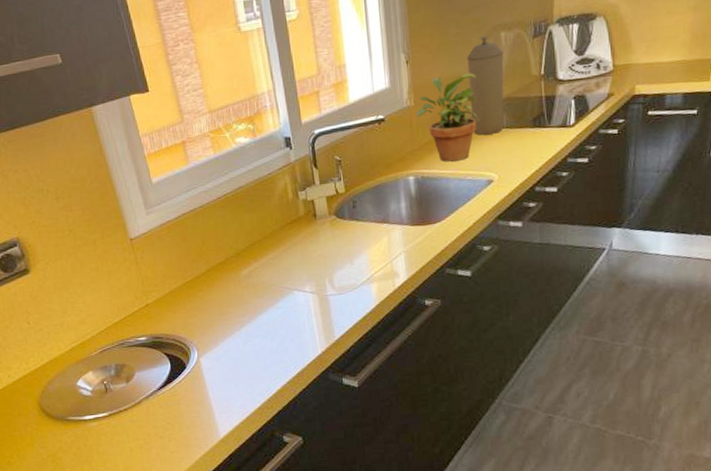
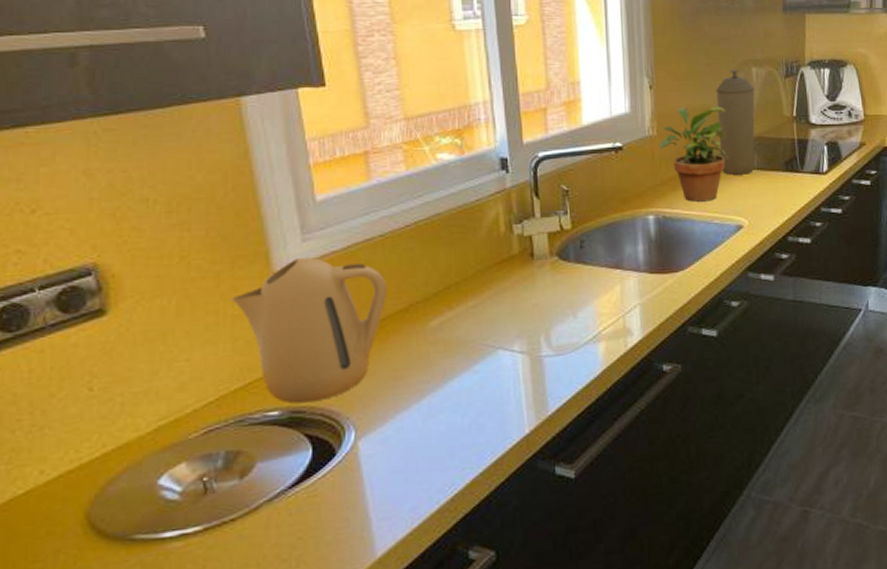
kettle: none [105,226,210,332] -> present [231,258,387,404]

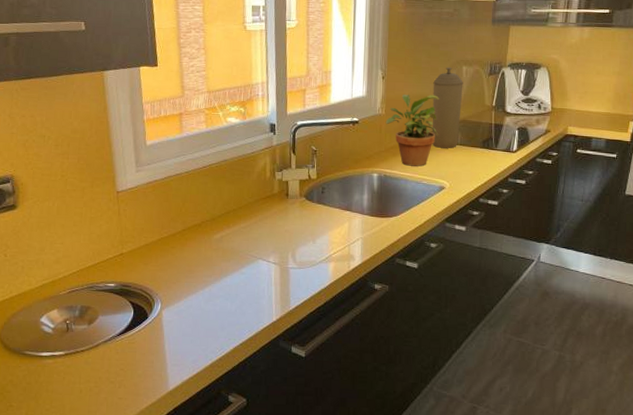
kettle: present [231,258,387,404] -> none [90,183,188,281]

